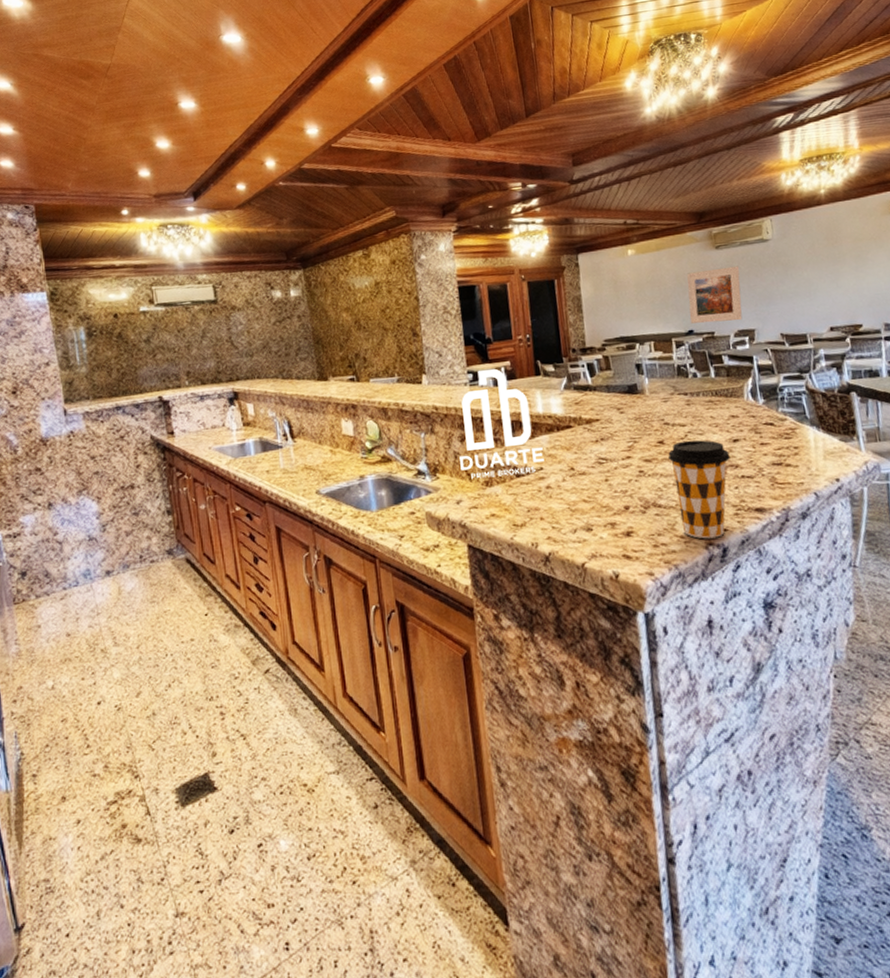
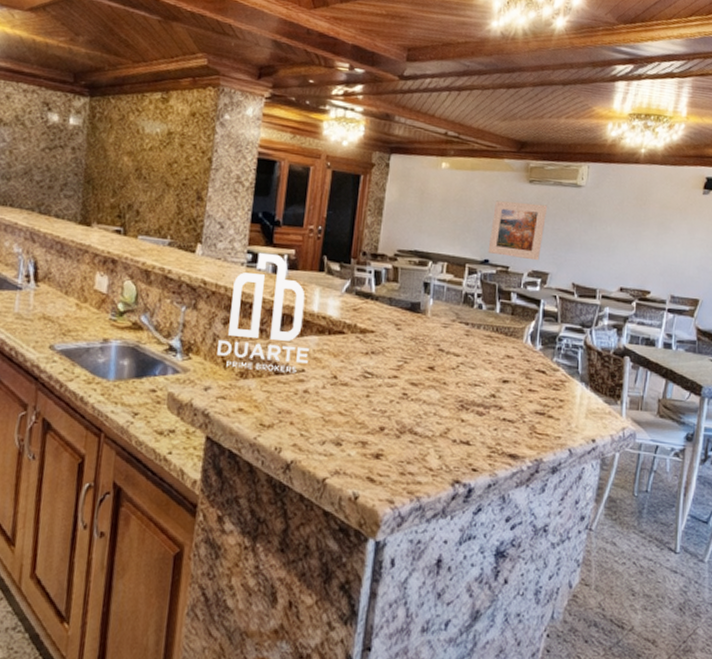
coffee cup: present [667,439,730,539] -> none [433,371,496,477]

